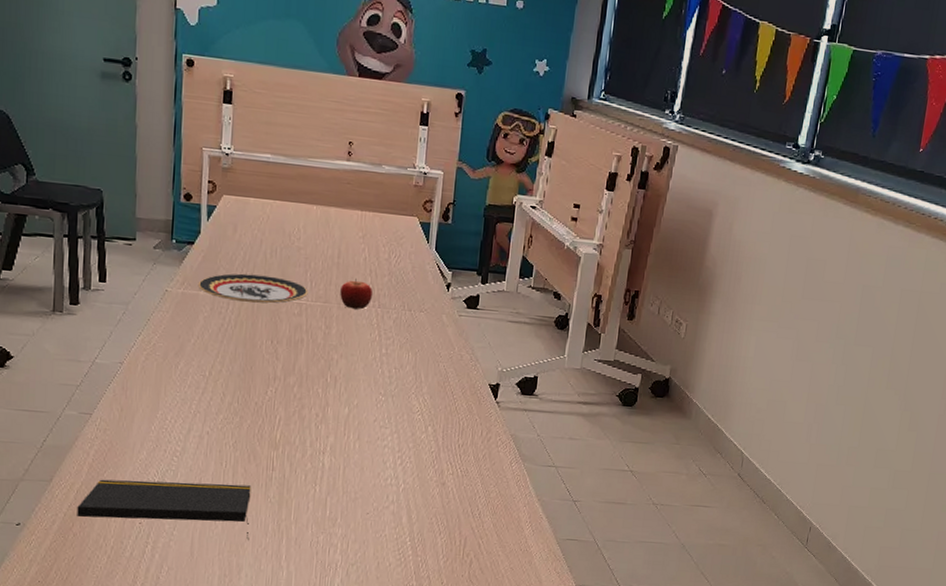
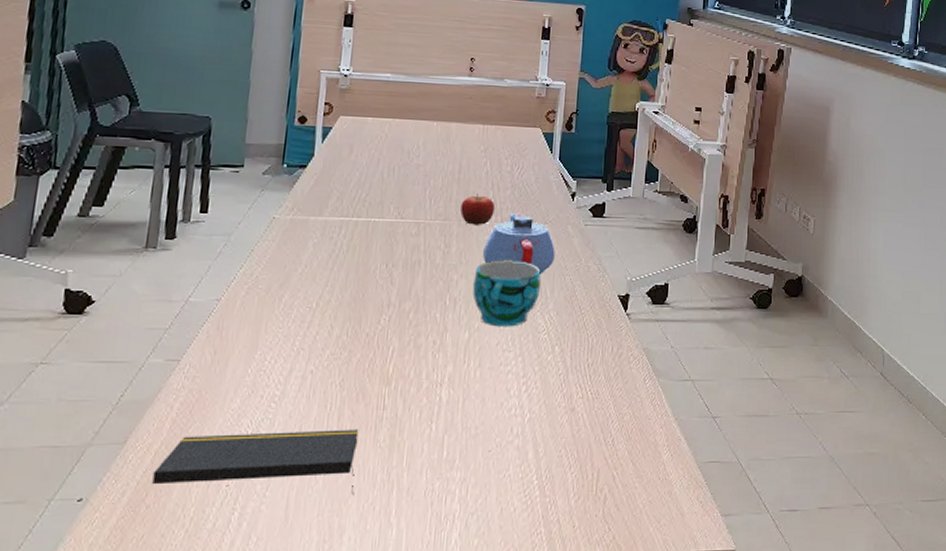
plate: present [198,273,308,304] -> none [308,195,427,225]
cup: none [352,343,416,406] -> present [473,260,541,327]
teapot: none [361,299,430,359] -> present [483,212,555,274]

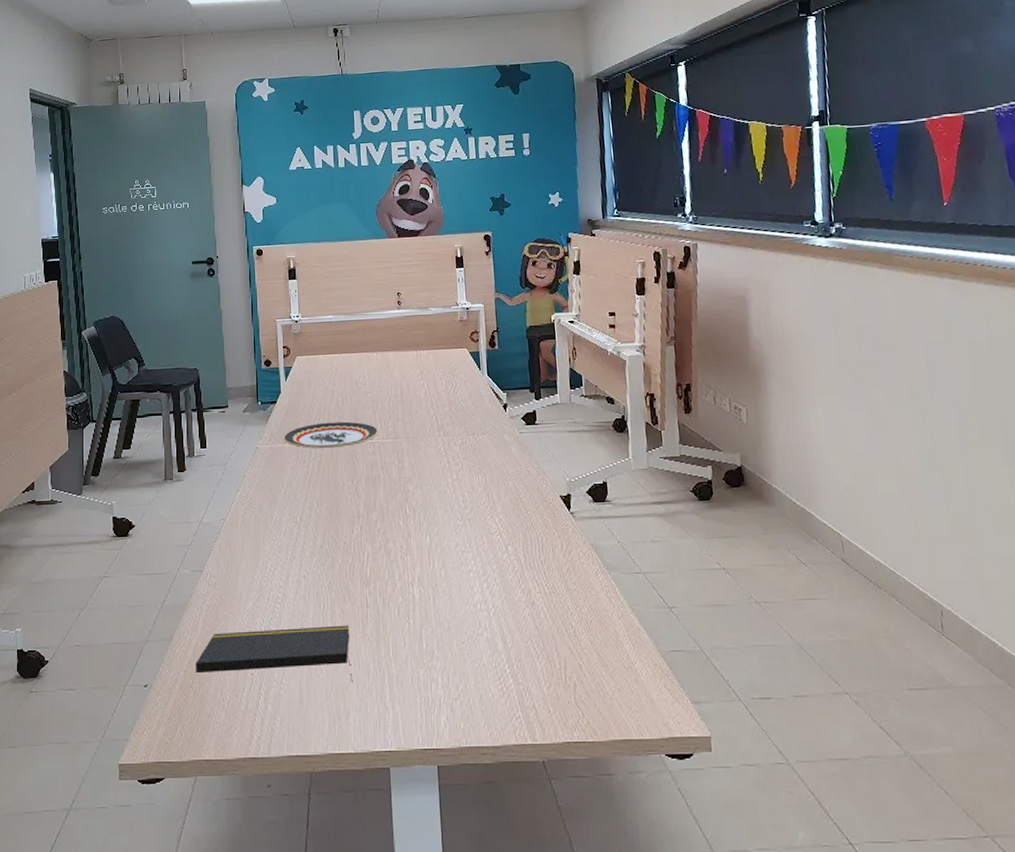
plate: none [308,195,427,225] -> present [283,421,379,449]
fruit: present [460,192,496,225] -> none [407,411,438,441]
cup: present [473,260,541,327] -> none [427,470,487,531]
teapot: present [483,212,555,274] -> none [432,426,496,481]

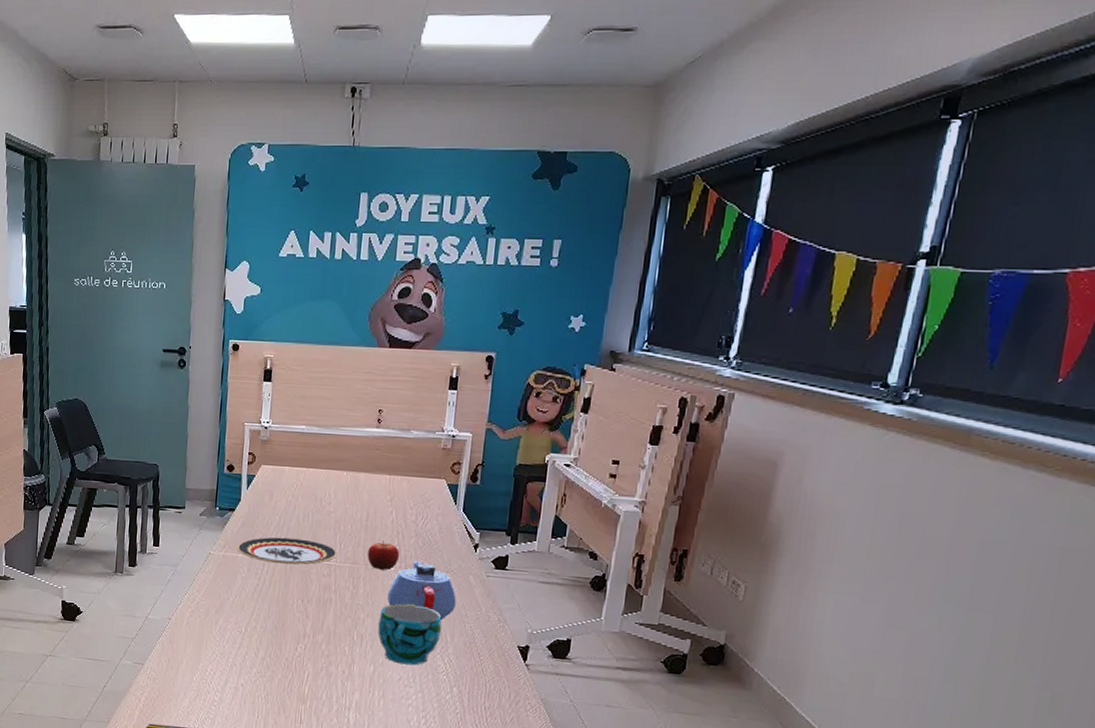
fruit: none [407,411,438,441] -> present [367,539,400,570]
cup: none [427,470,487,531] -> present [378,603,442,666]
teapot: none [432,426,496,481] -> present [387,560,456,620]

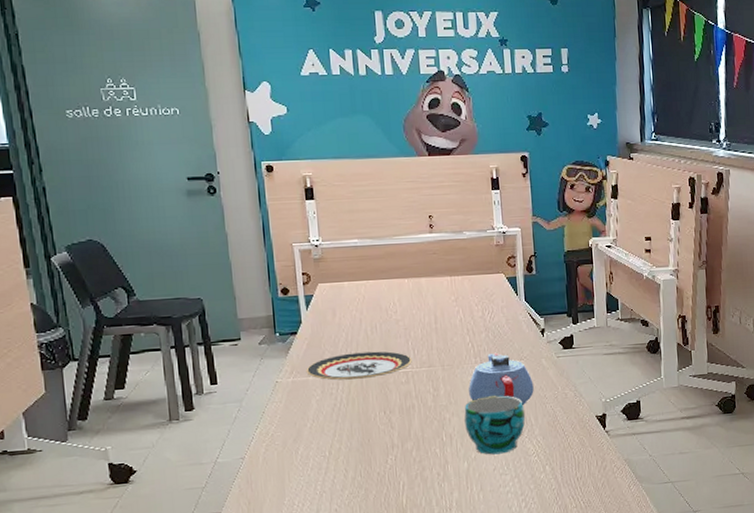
fruit: present [367,539,400,570] -> none [442,339,474,369]

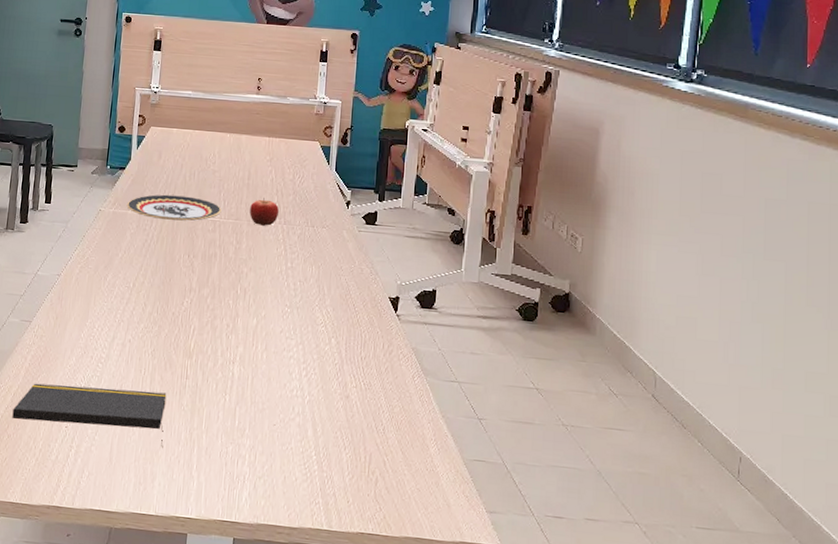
fruit: none [442,339,474,369] -> present [249,197,280,226]
cup: present [464,395,525,455] -> none [260,257,319,318]
teapot: present [469,352,534,405] -> none [269,216,332,273]

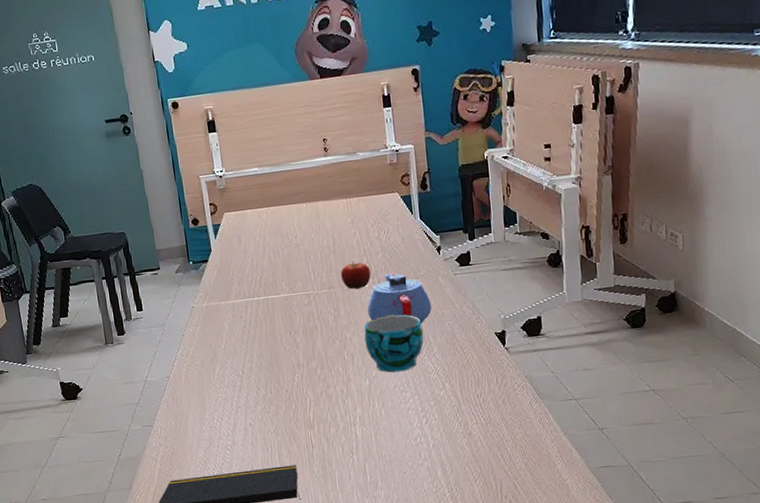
plate: present [126,194,222,221] -> none [217,275,313,304]
cup: none [260,257,319,318] -> present [364,314,424,373]
teapot: none [269,216,332,273] -> present [367,272,432,323]

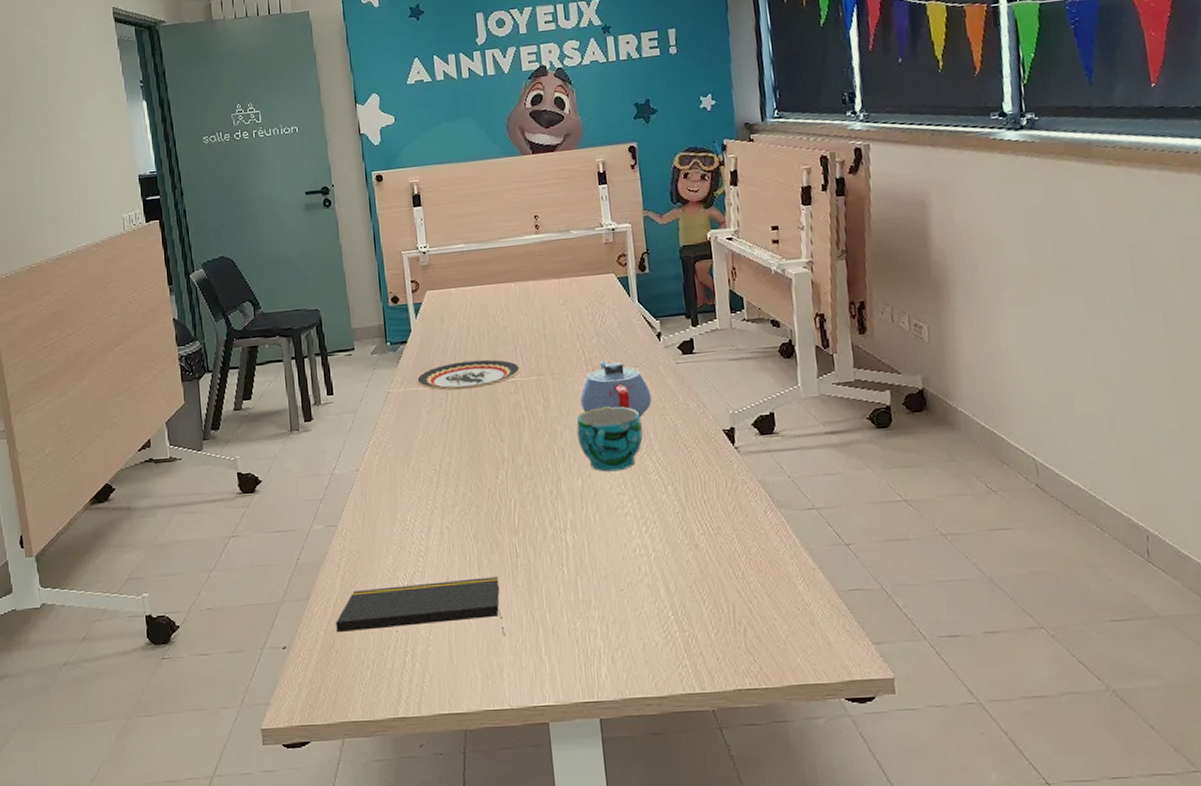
plate: none [217,275,313,304] -> present [416,359,521,391]
fruit: present [341,260,371,289] -> none [551,345,585,377]

